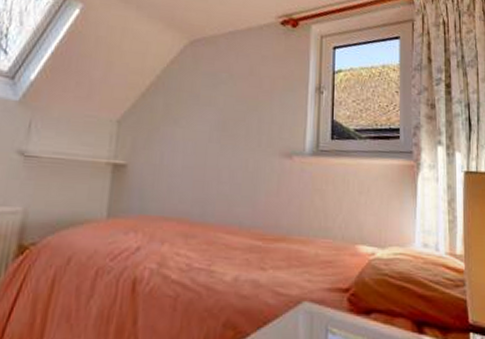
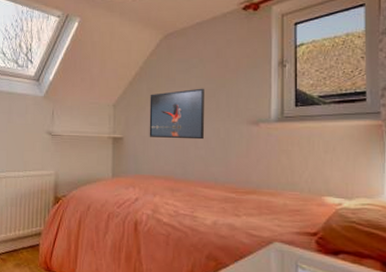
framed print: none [161,109,233,173] -> present [149,88,204,140]

